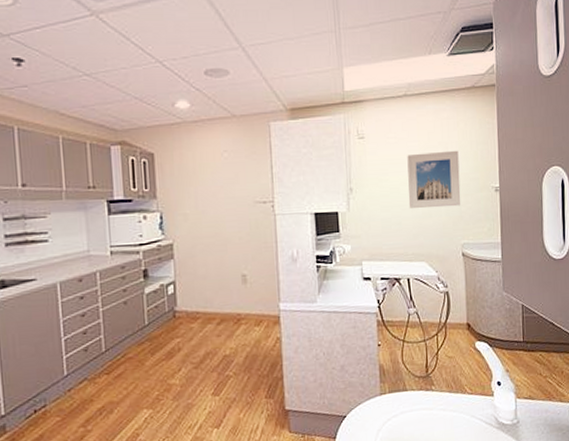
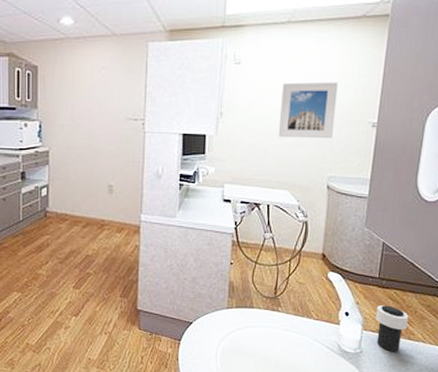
cup: none [526,369,557,418] -> present [375,305,409,352]

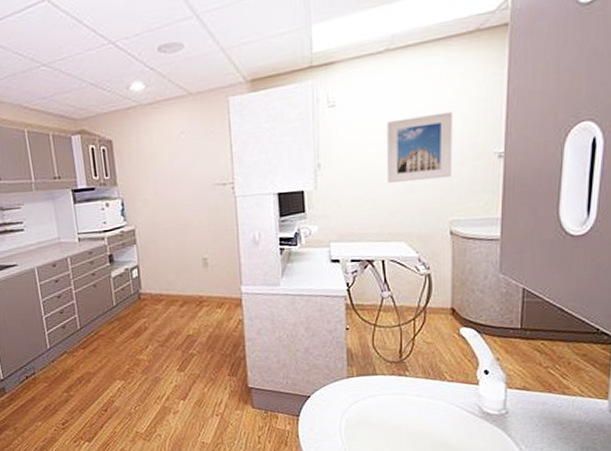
cup: present [375,305,409,352] -> none [521,358,562,410]

